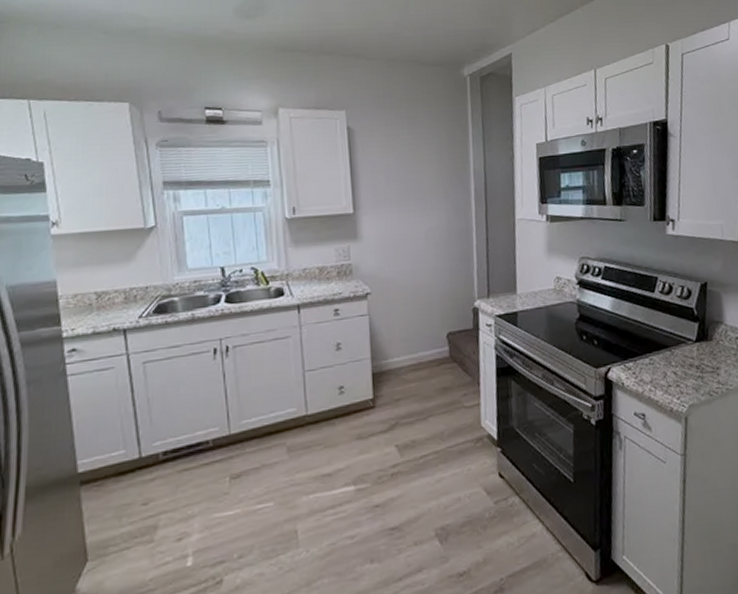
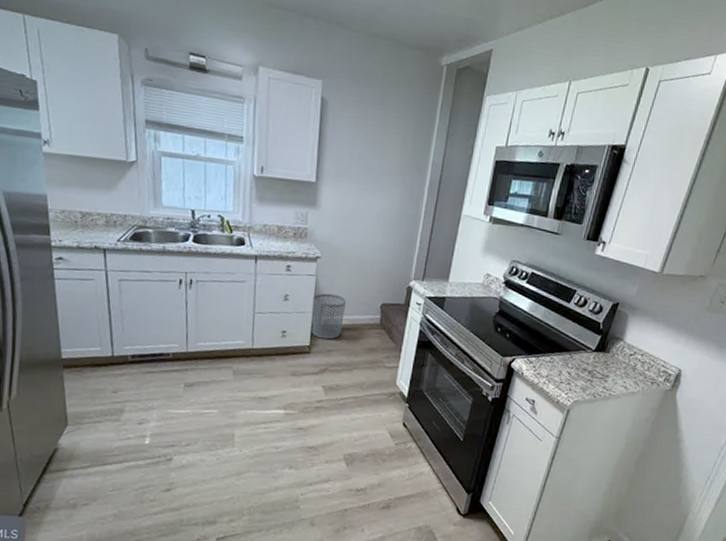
waste bin: none [369,332,408,388] -> present [311,293,346,340]

